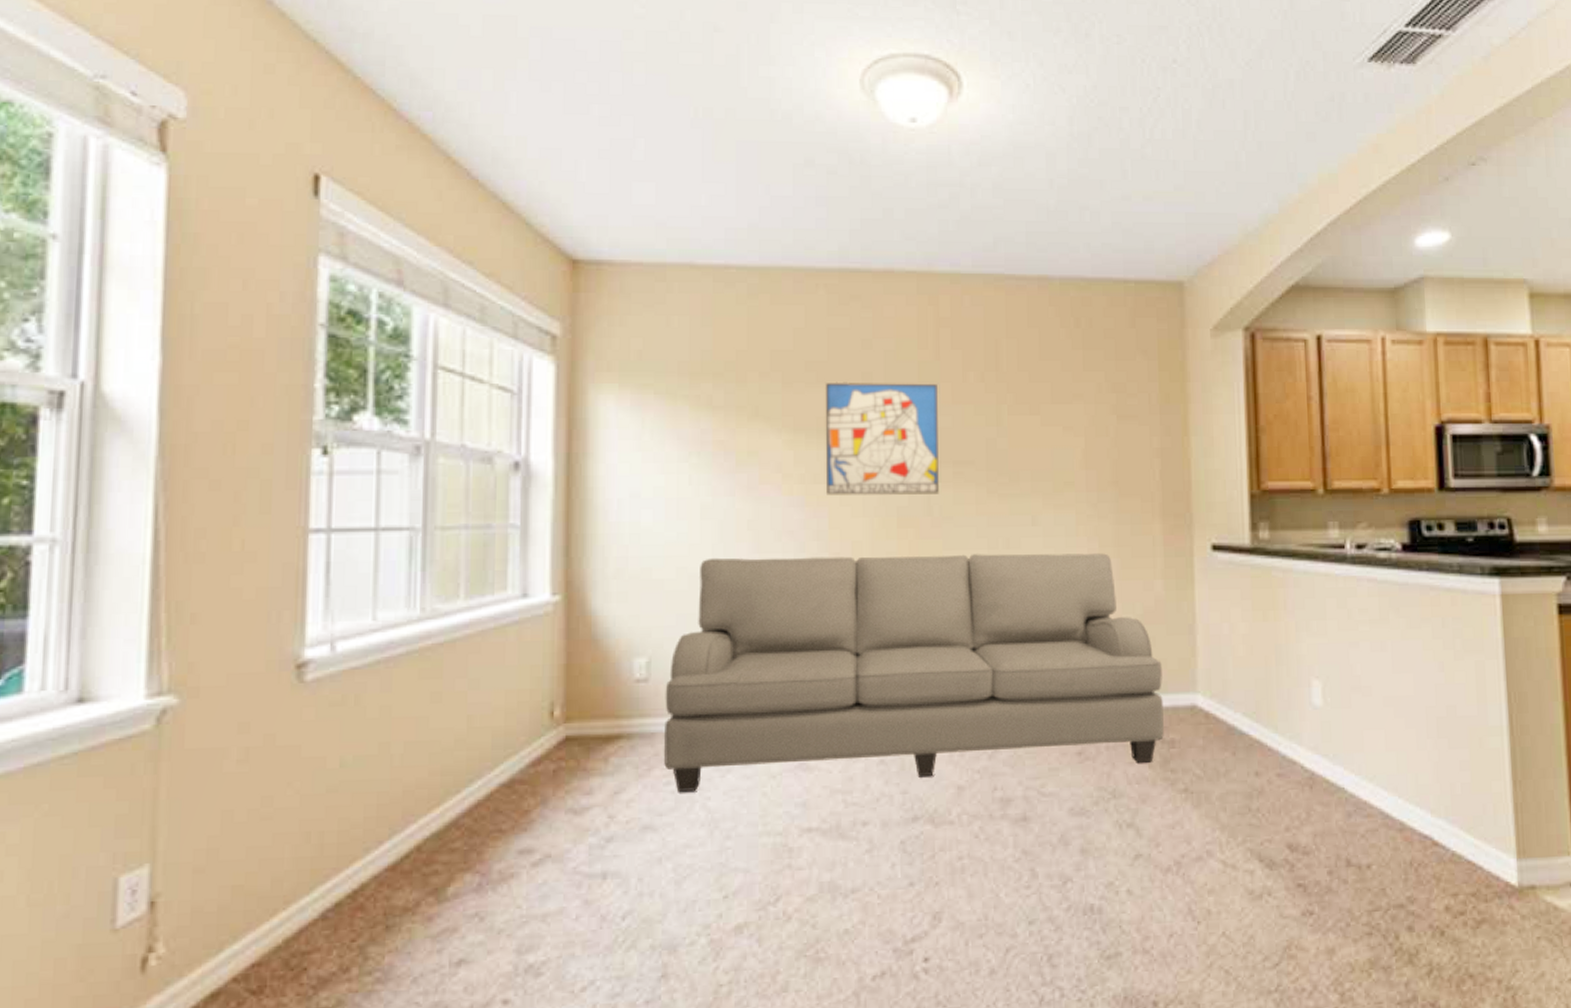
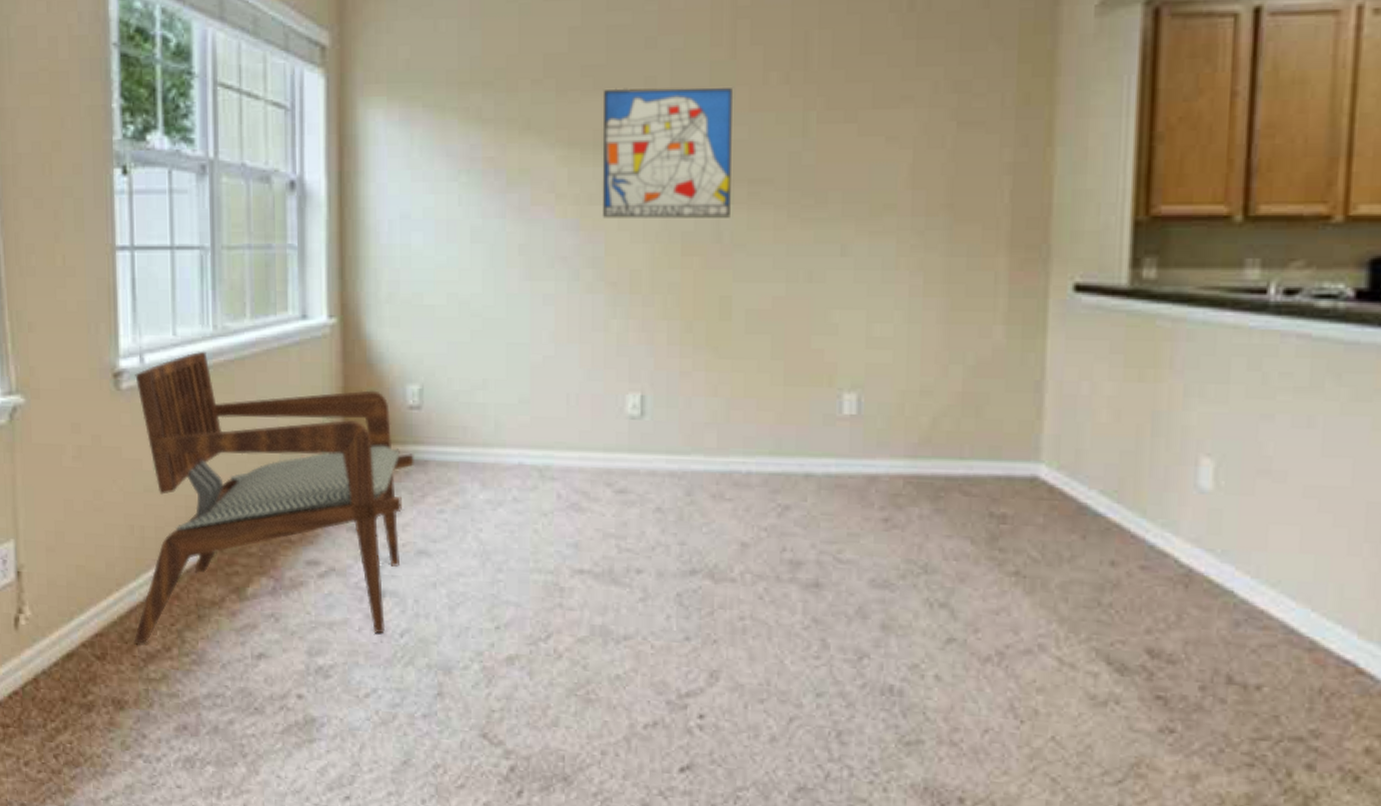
armchair: none [302,635,640,969] -> present [134,351,414,644]
sofa: present [664,553,1164,793] -> none [437,284,996,538]

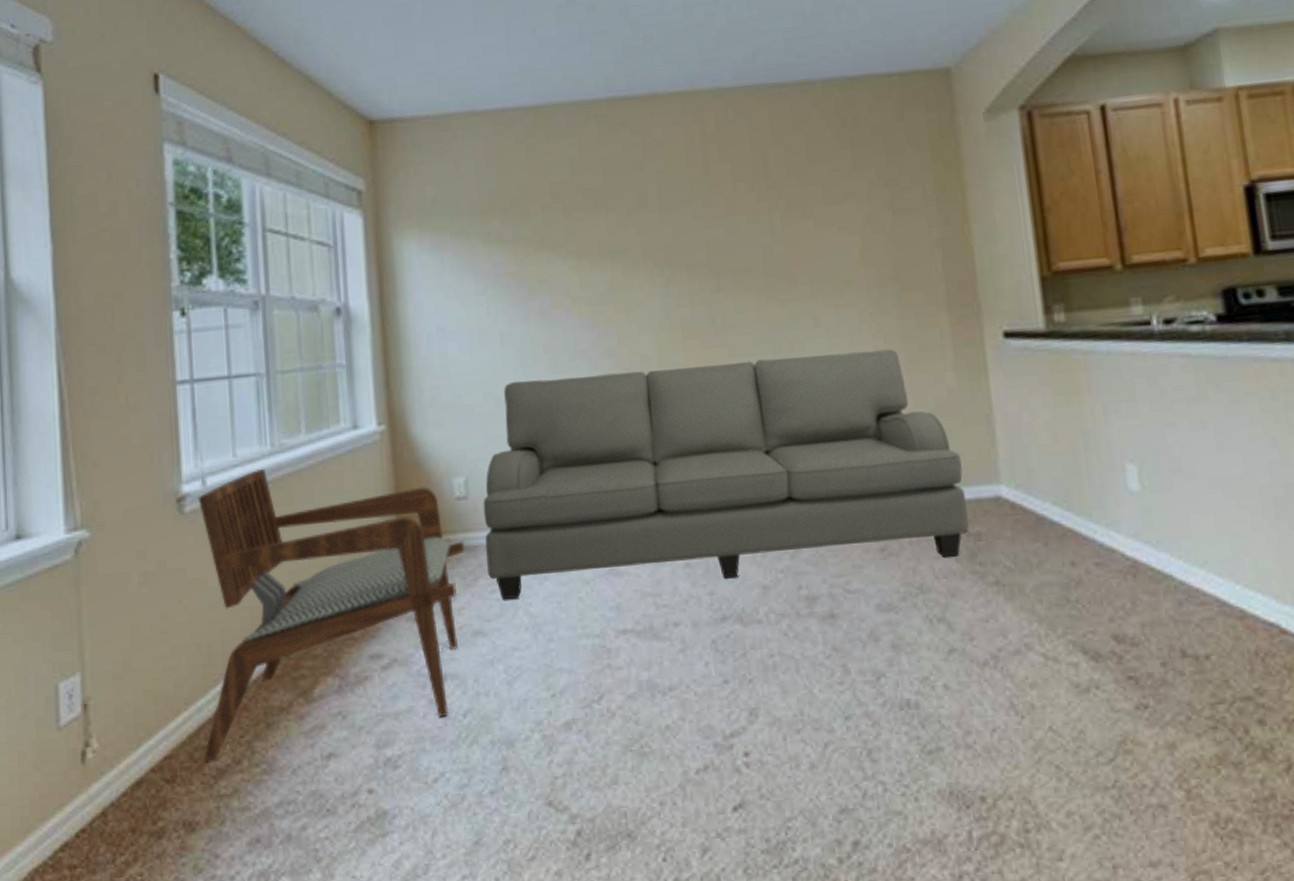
sofa: none [437,284,996,538] -> present [483,349,969,600]
wall art: present [602,87,732,218] -> none [602,198,720,315]

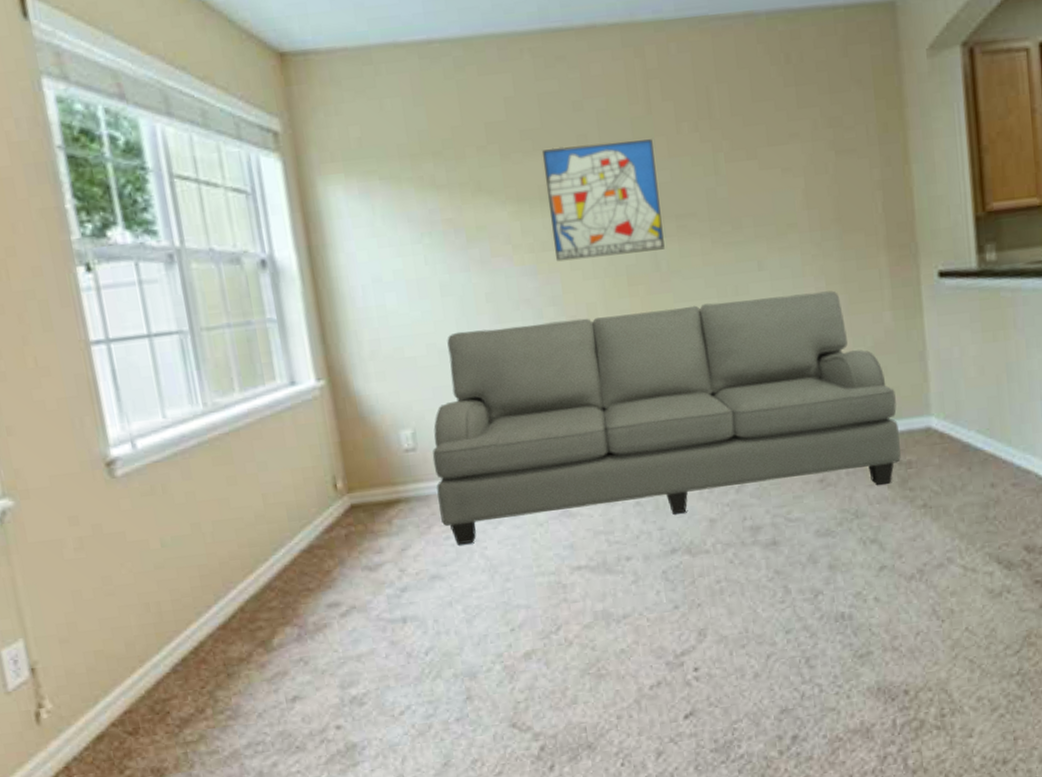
armchair: present [198,468,465,761] -> none [129,428,417,713]
wall art: none [602,198,720,315] -> present [541,139,665,262]

